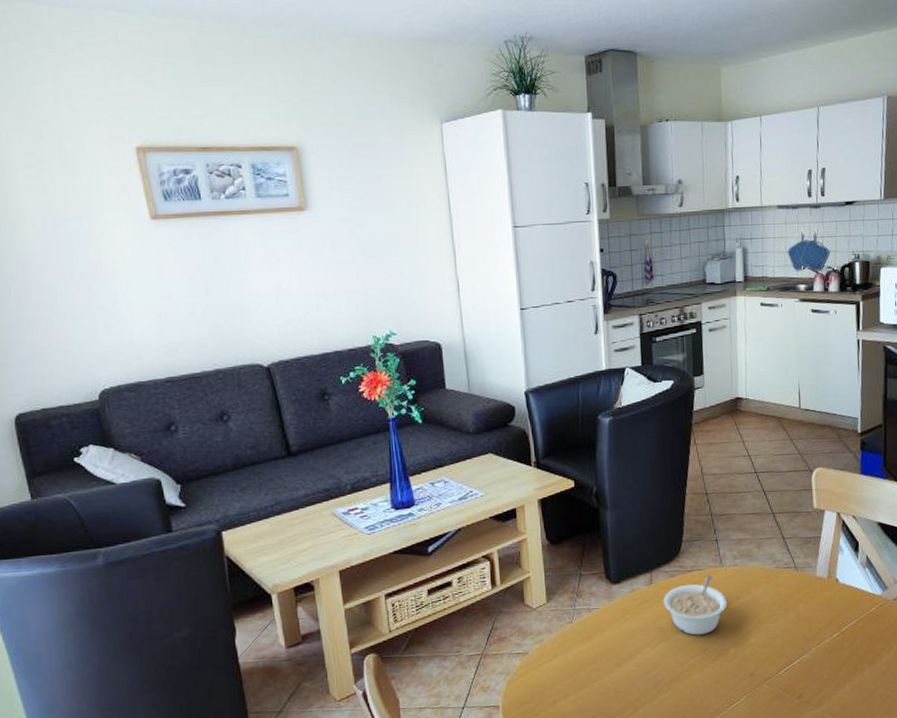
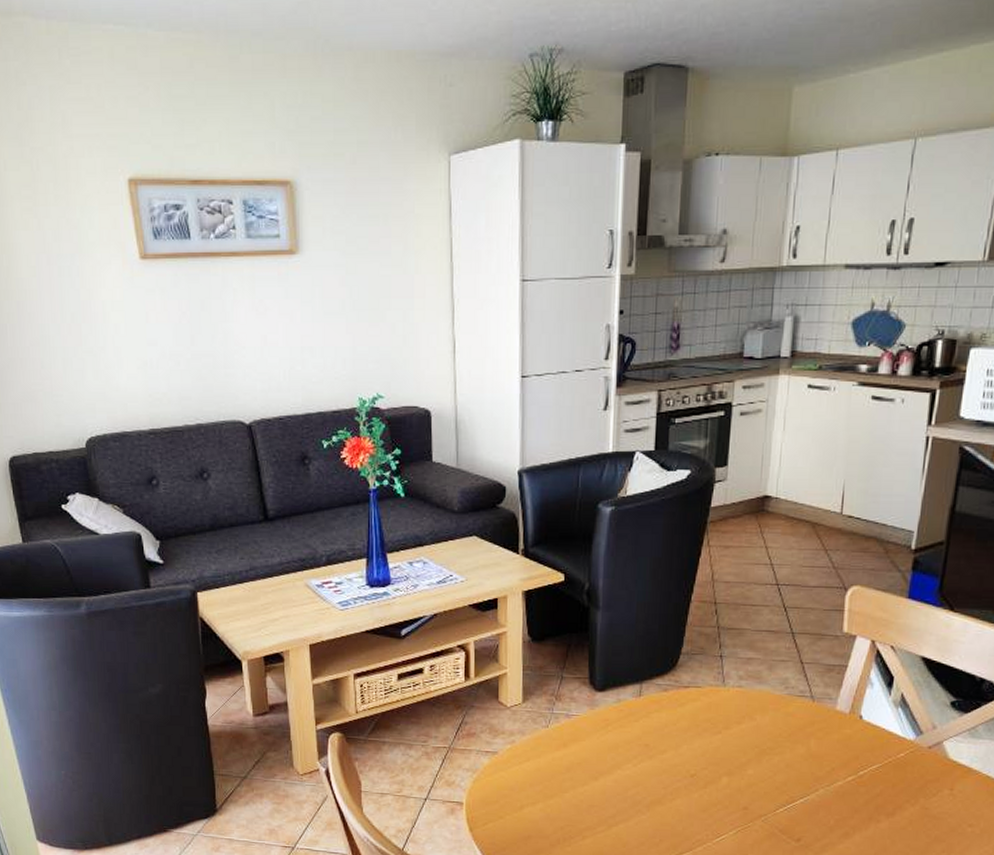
legume: present [663,574,728,635] -> none [651,694,726,758]

